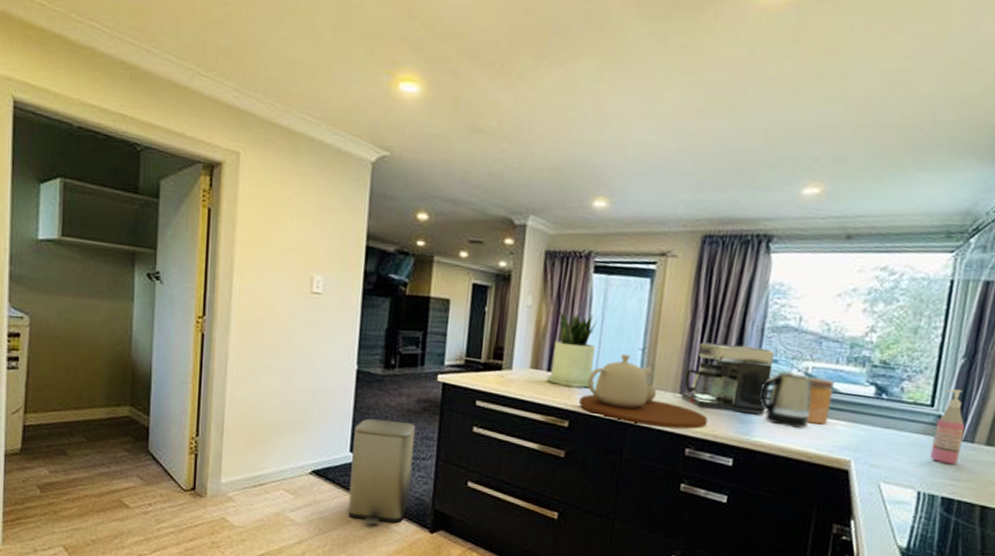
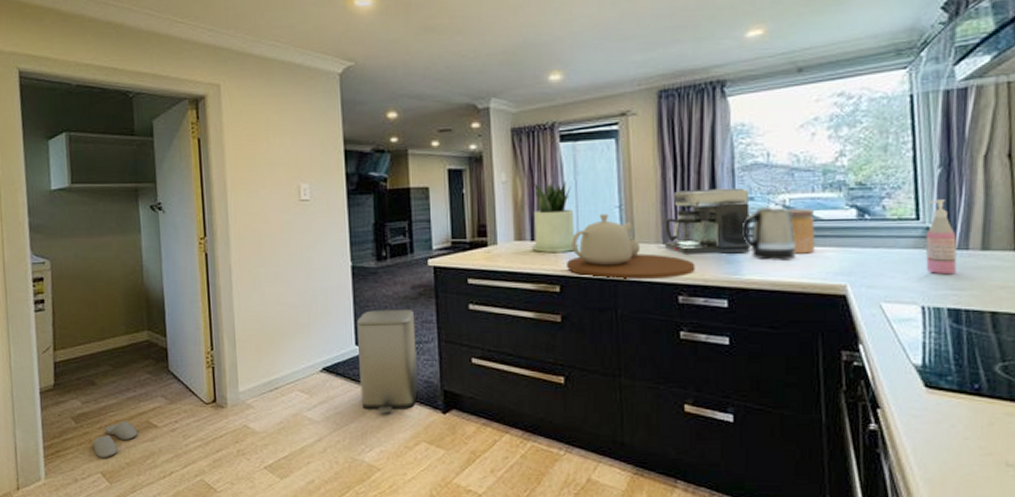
slippers: none [57,496,108,532] -> present [93,421,138,458]

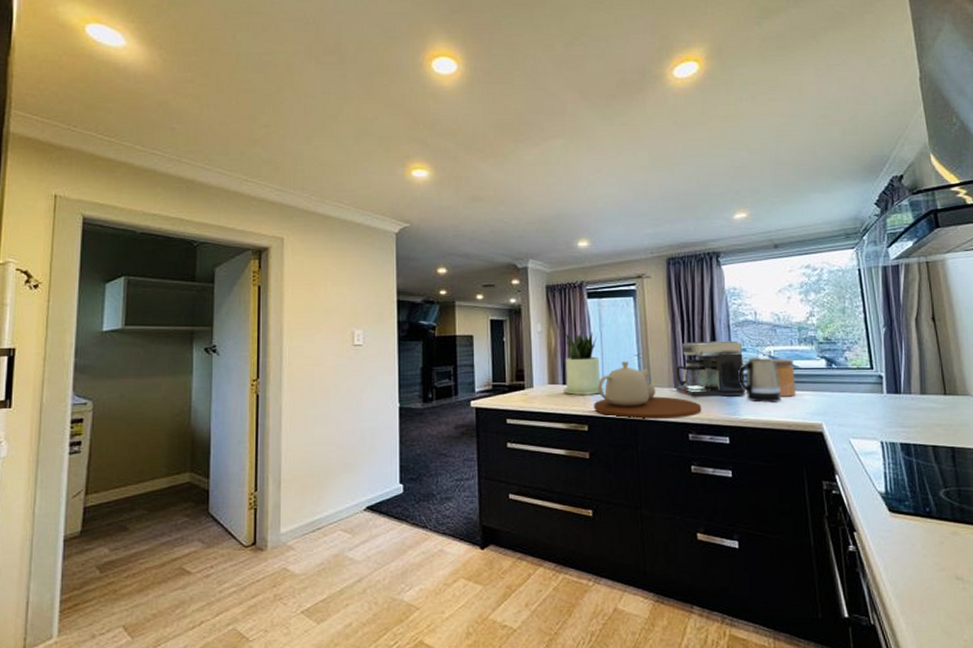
slippers: present [93,421,138,458] -> none [117,568,169,610]
pedal bin: present [356,309,419,413] -> none [401,447,459,551]
soap dispenser: present [925,199,957,275] -> none [878,353,904,415]

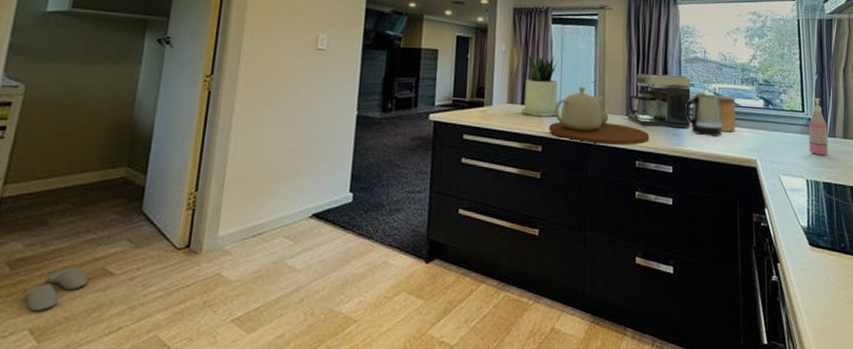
slippers: none [117,568,169,610] -> present [26,267,88,312]
soap dispenser: none [878,353,904,415] -> present [808,98,828,156]

